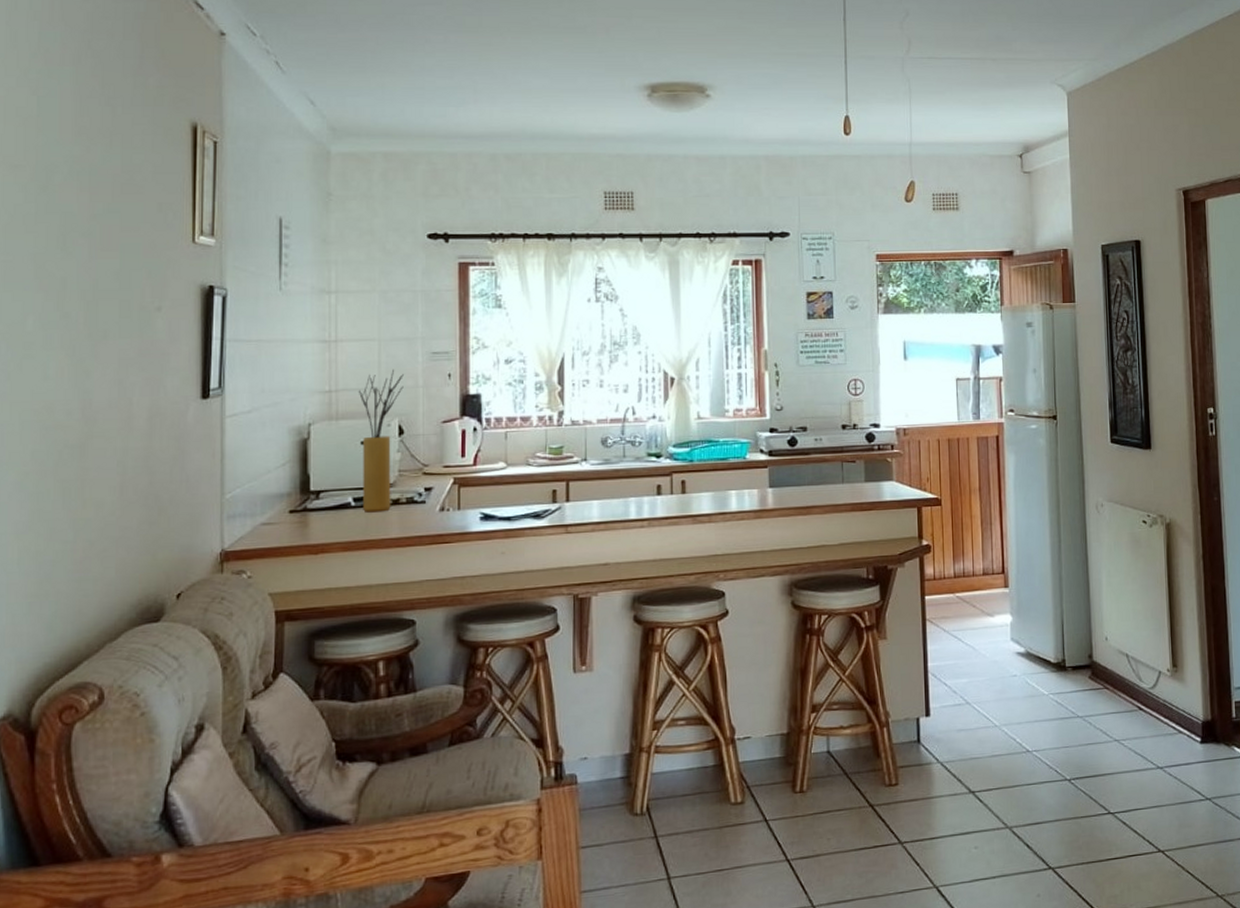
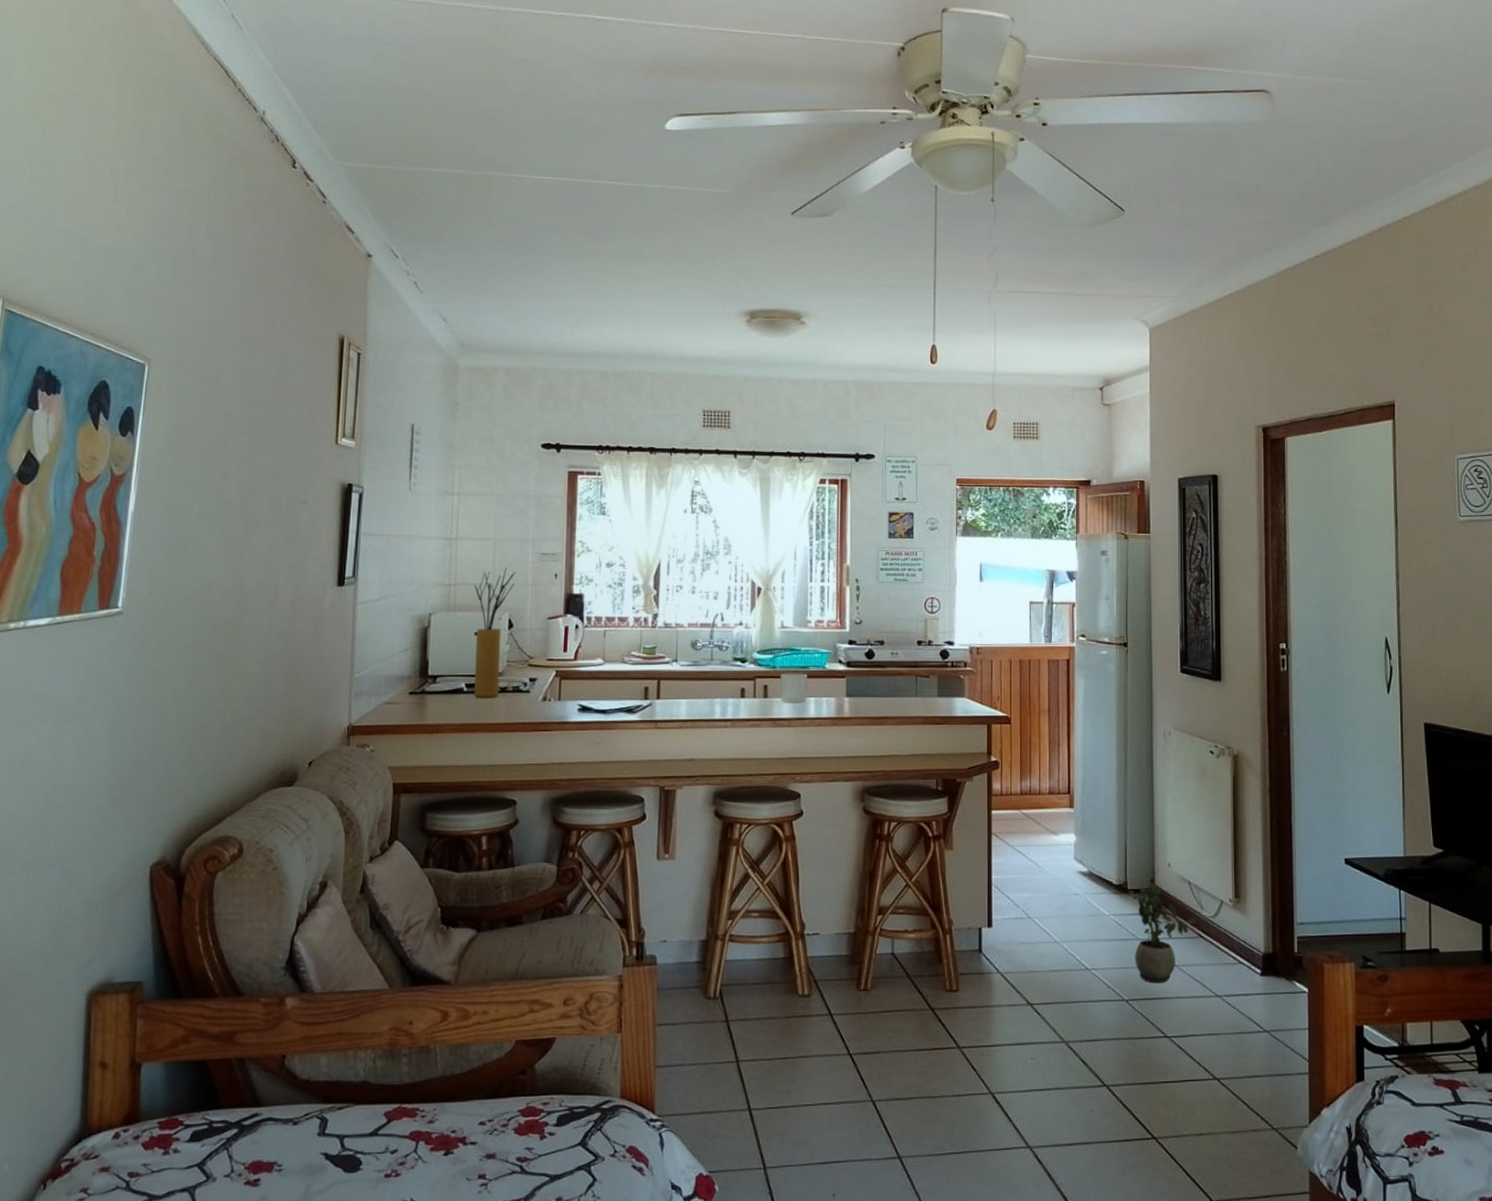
mug: none [698,465,728,498] -> present [780,673,808,703]
potted plant: none [1071,659,1136,761] -> present [1133,883,1197,984]

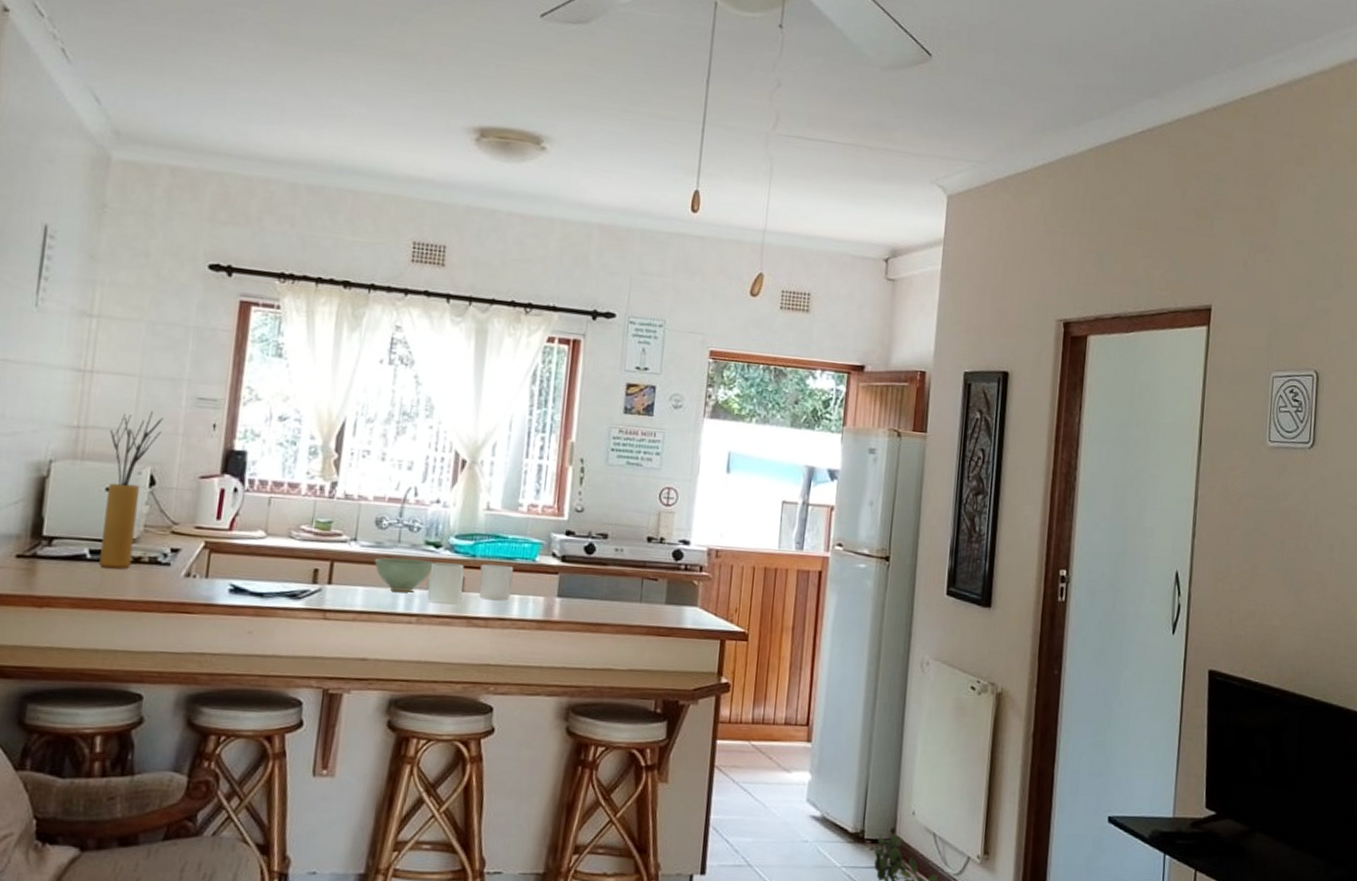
bowl: none [693,673,741,701] -> present [374,557,434,592]
mug: none [738,675,768,710] -> present [427,562,465,605]

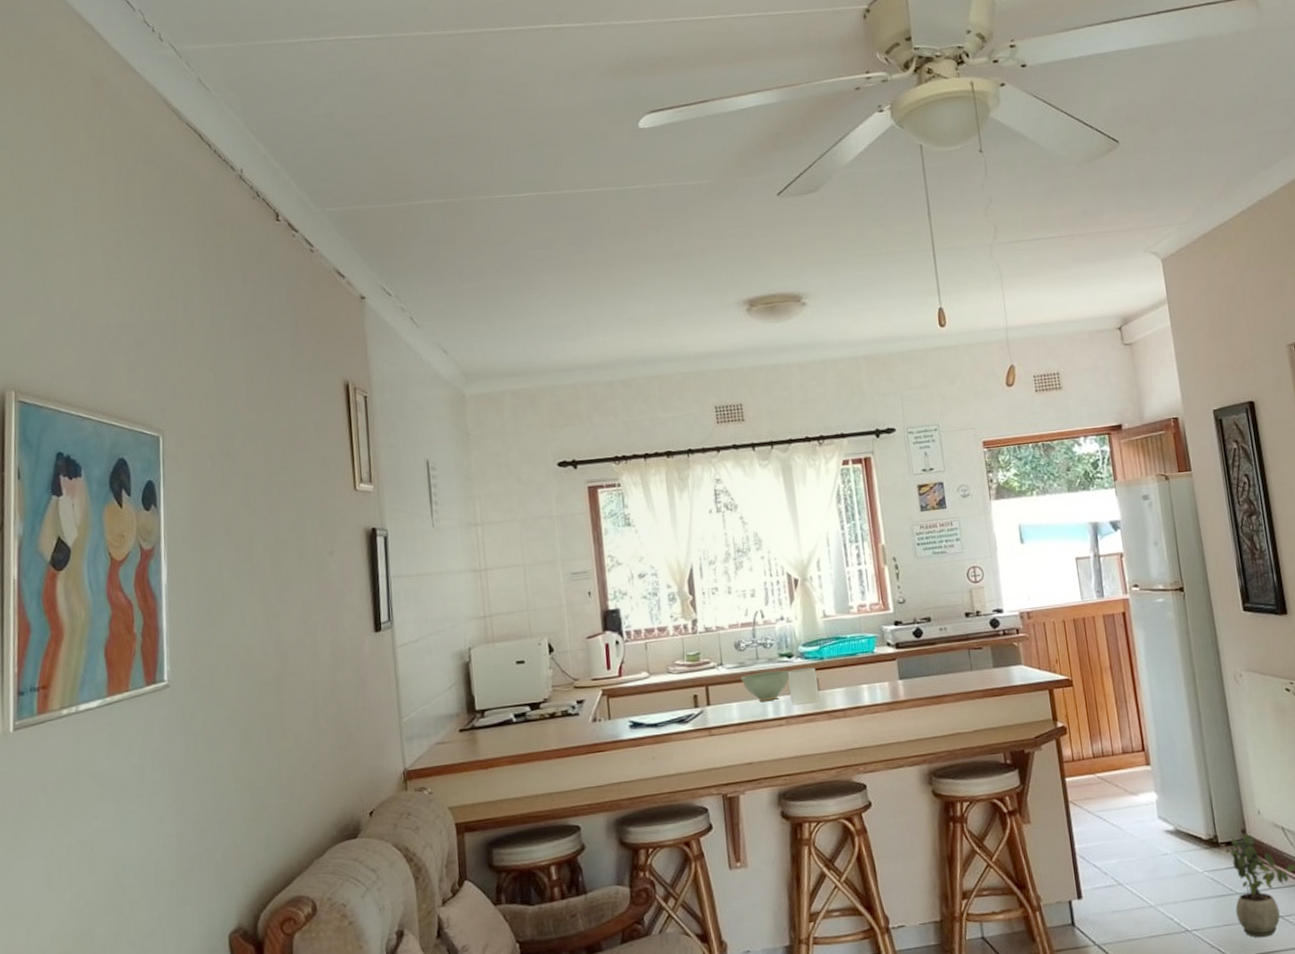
vase: present [99,411,163,570] -> none [509,591,549,728]
mug: present [478,564,514,601] -> none [829,660,860,694]

